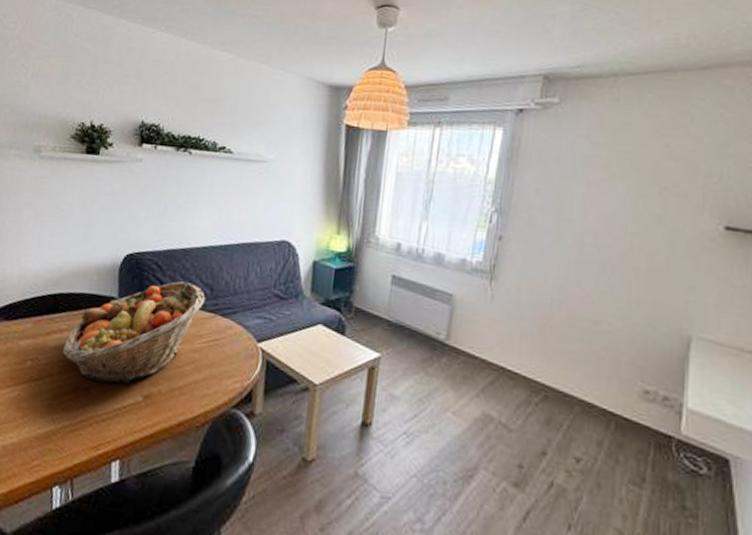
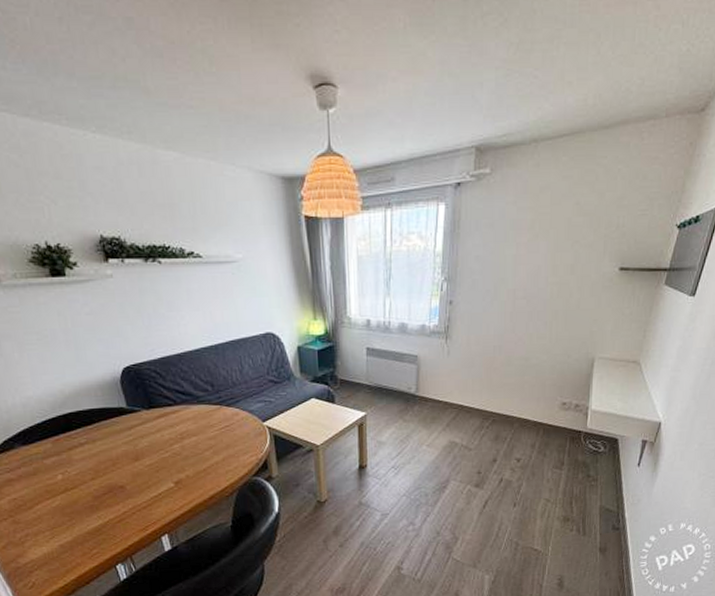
fruit basket: present [61,281,206,384] -> none [88,383,209,479]

